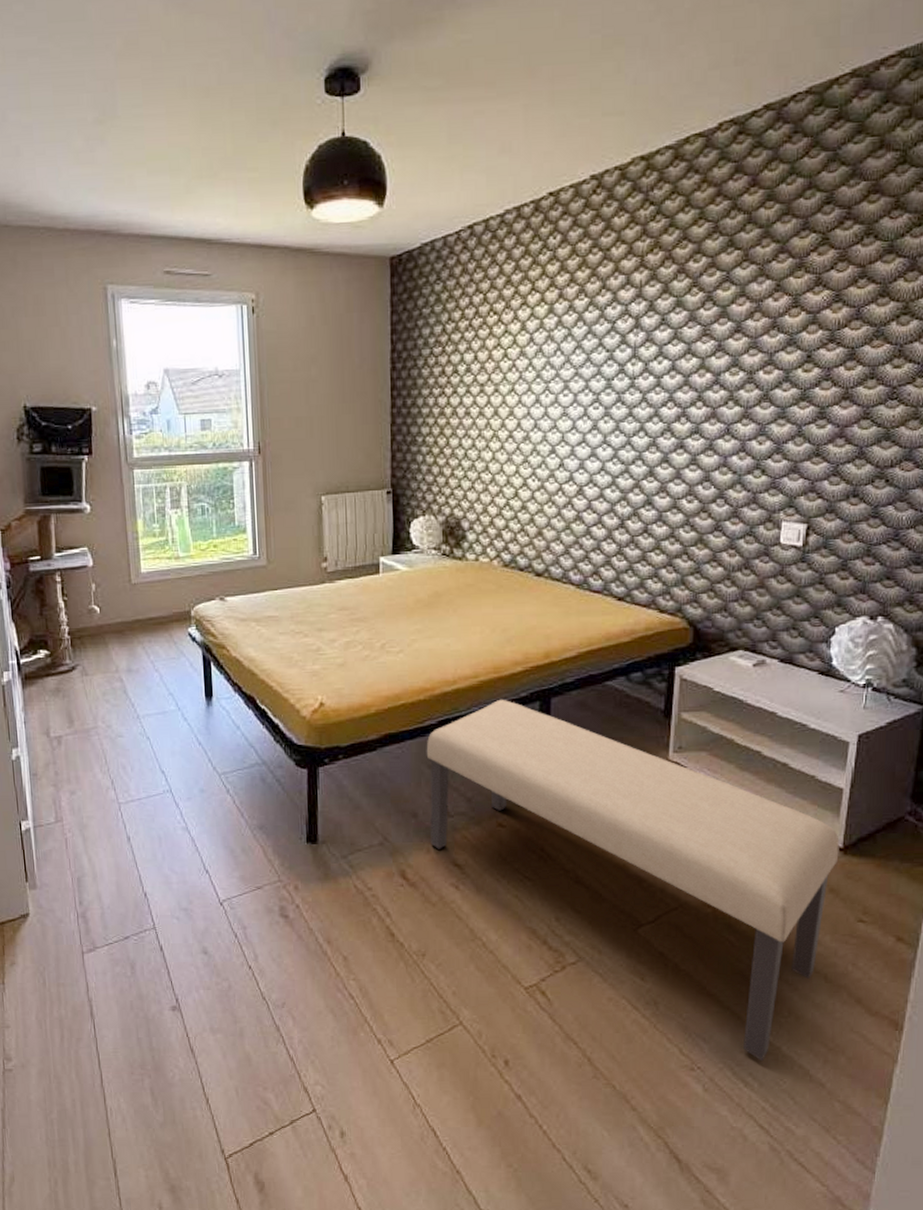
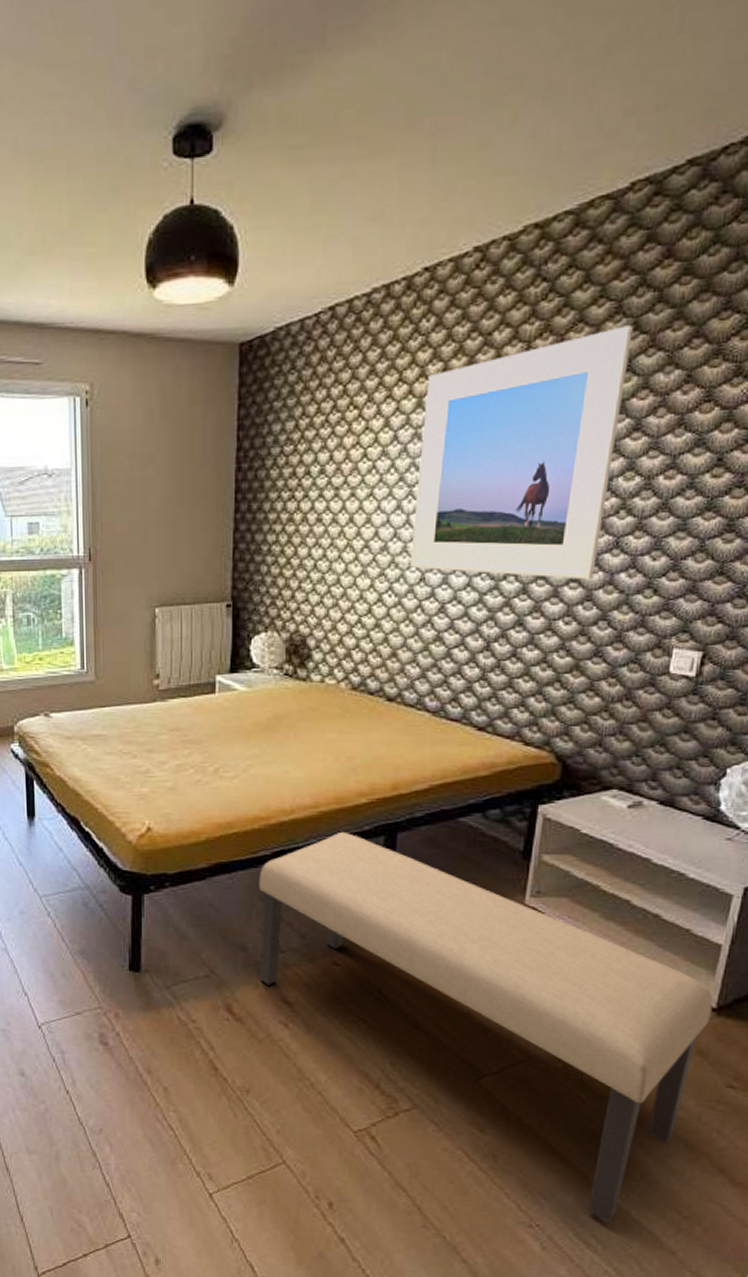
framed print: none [550,242,729,463] -> present [410,325,633,580]

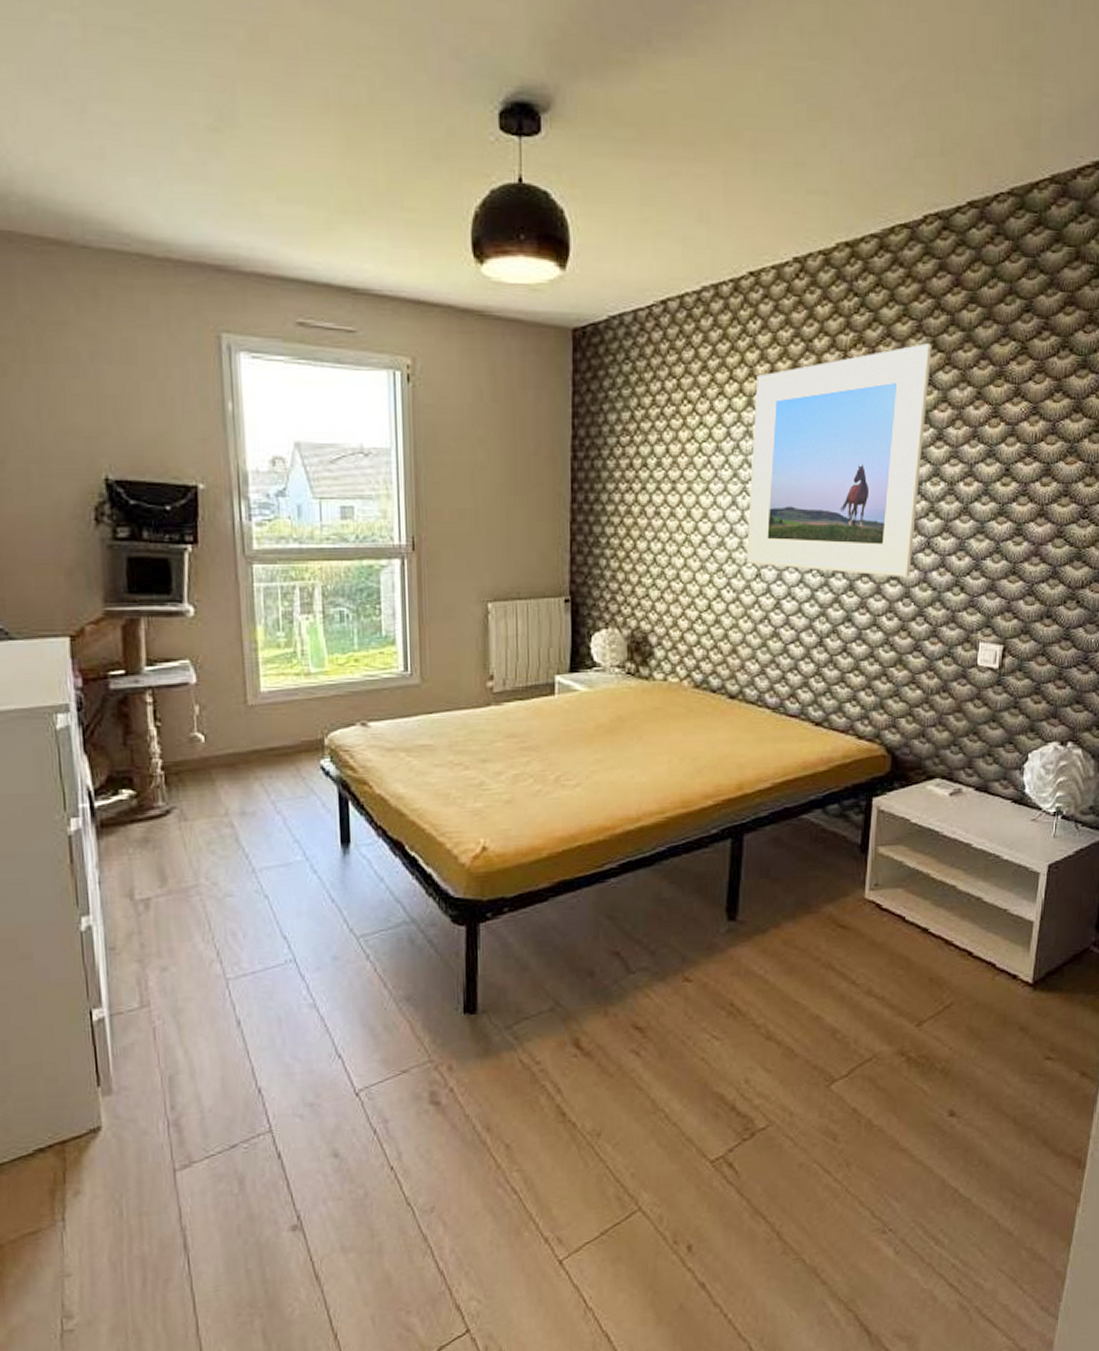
bench: present [258,831,713,1223] -> none [605,837,1029,1215]

